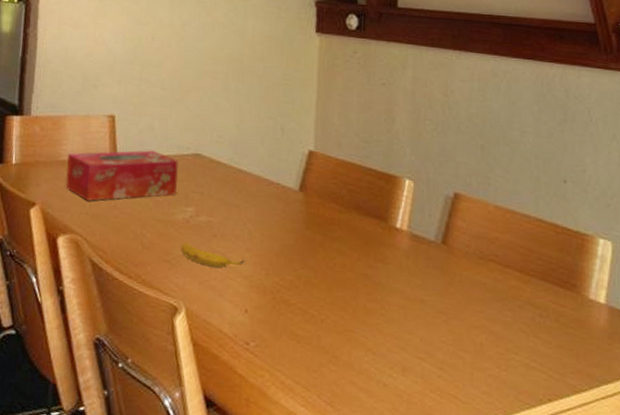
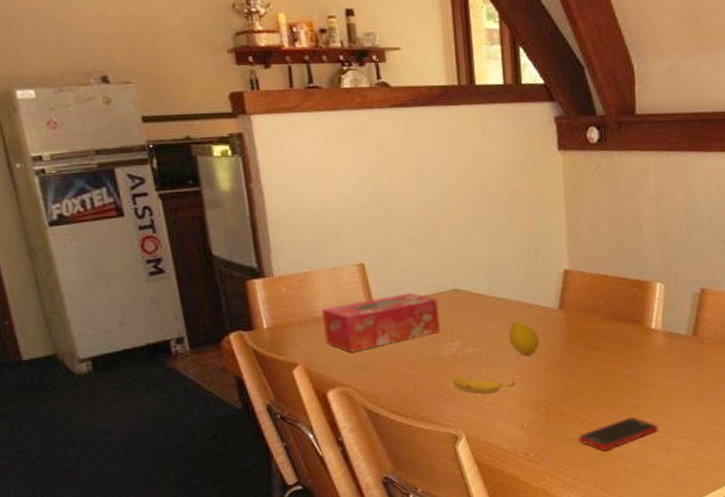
fruit: none [244,196,275,234] -> present [509,321,540,355]
cell phone: none [305,323,395,357] -> present [578,417,658,451]

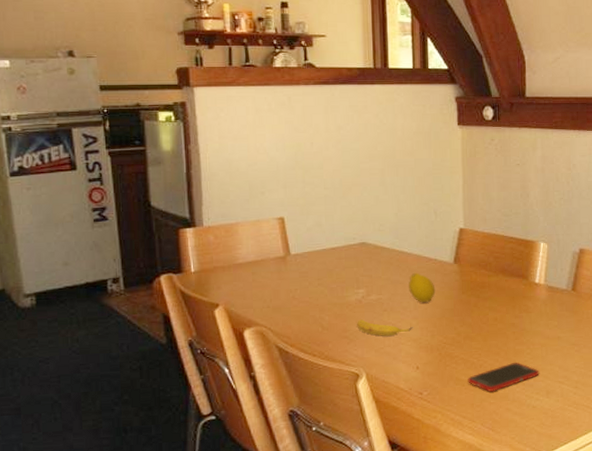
tissue box: present [322,293,440,352] -> none [243,244,348,296]

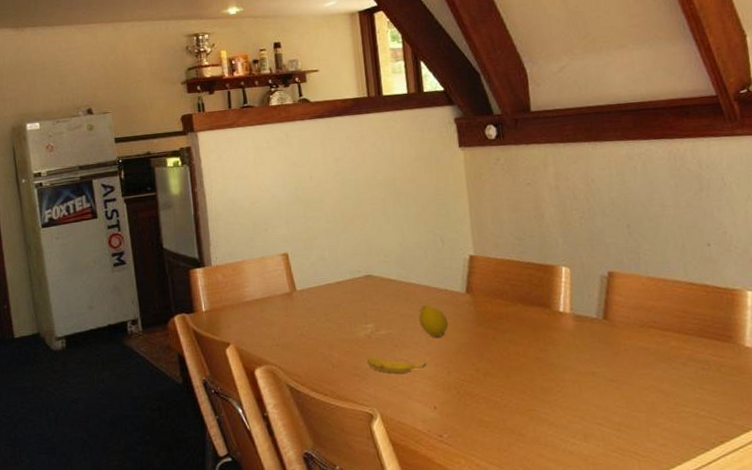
cell phone: present [468,363,540,392] -> none [491,402,574,435]

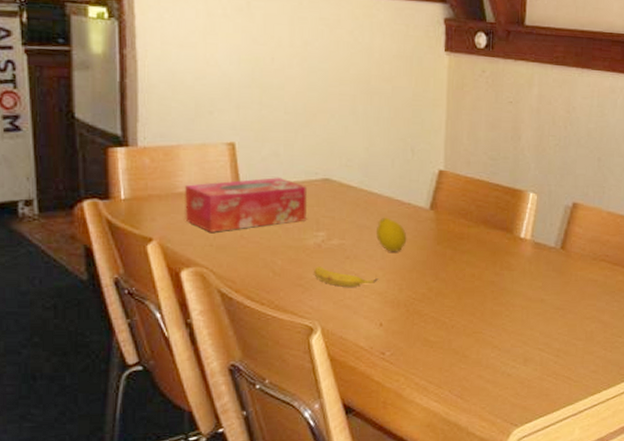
tissue box: none [251,279,355,333] -> present [184,177,308,232]

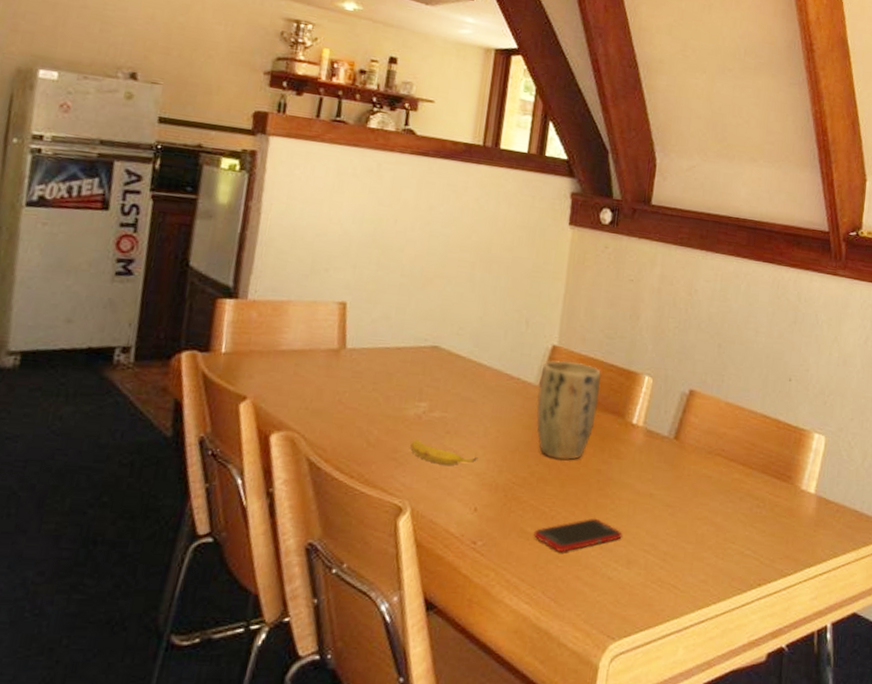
tissue box: present [184,177,308,232] -> none [283,341,414,395]
fruit: present [376,217,407,252] -> none [480,391,513,430]
plant pot: none [429,184,487,275] -> present [536,360,601,461]
cell phone: none [437,325,518,357] -> present [534,518,622,553]

